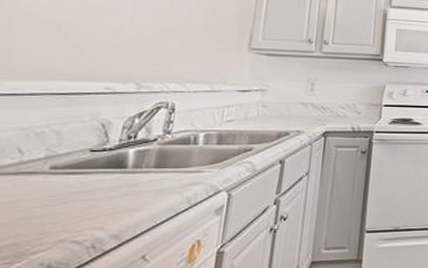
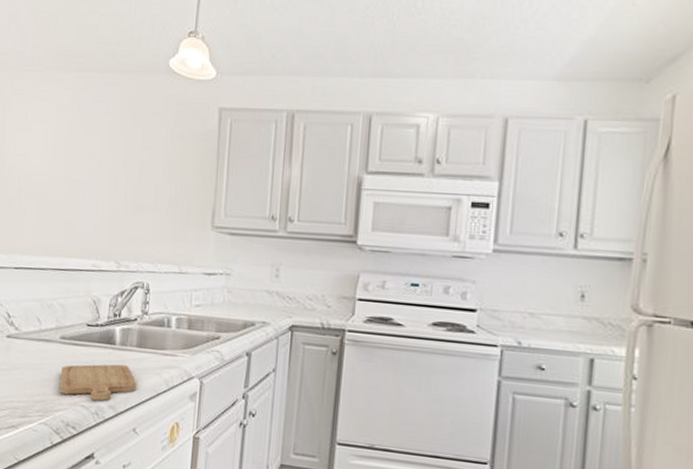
chopping board: none [40,188,152,233] -> present [59,364,137,401]

